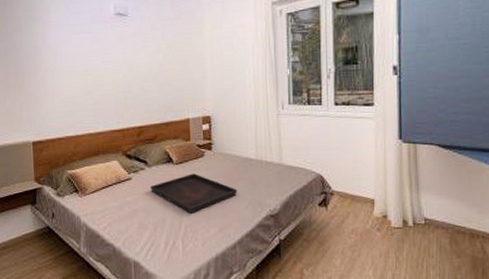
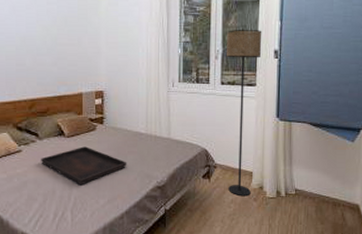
floor lamp: none [339,45,379,226] -> present [227,30,262,197]

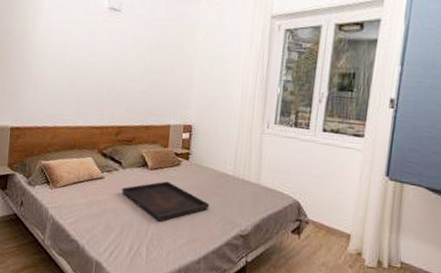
floor lamp: present [227,30,262,197] -> none [320,72,378,261]

